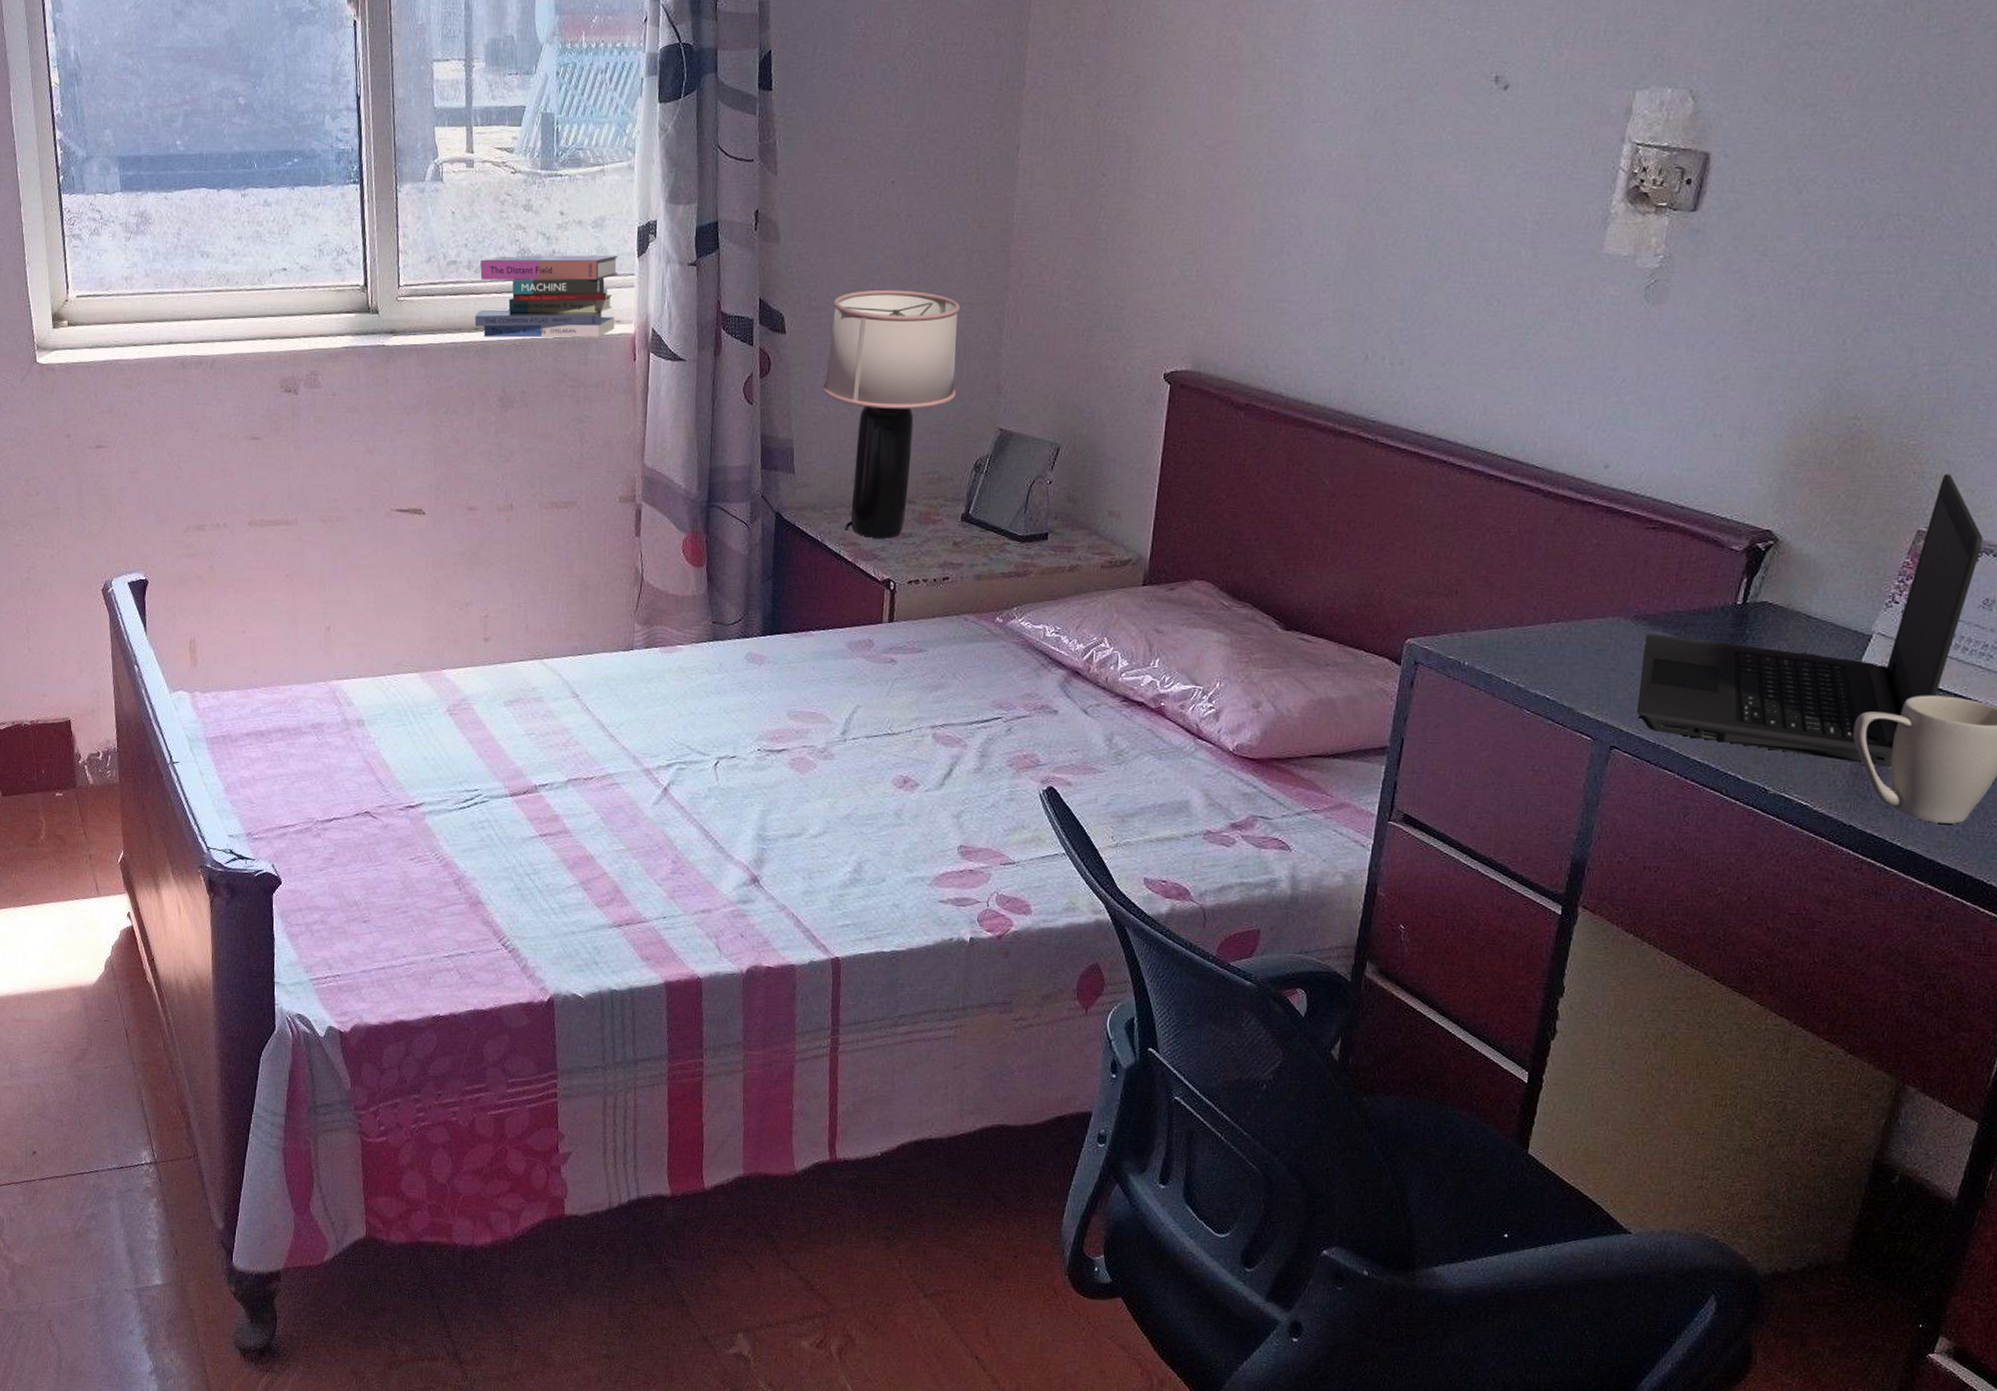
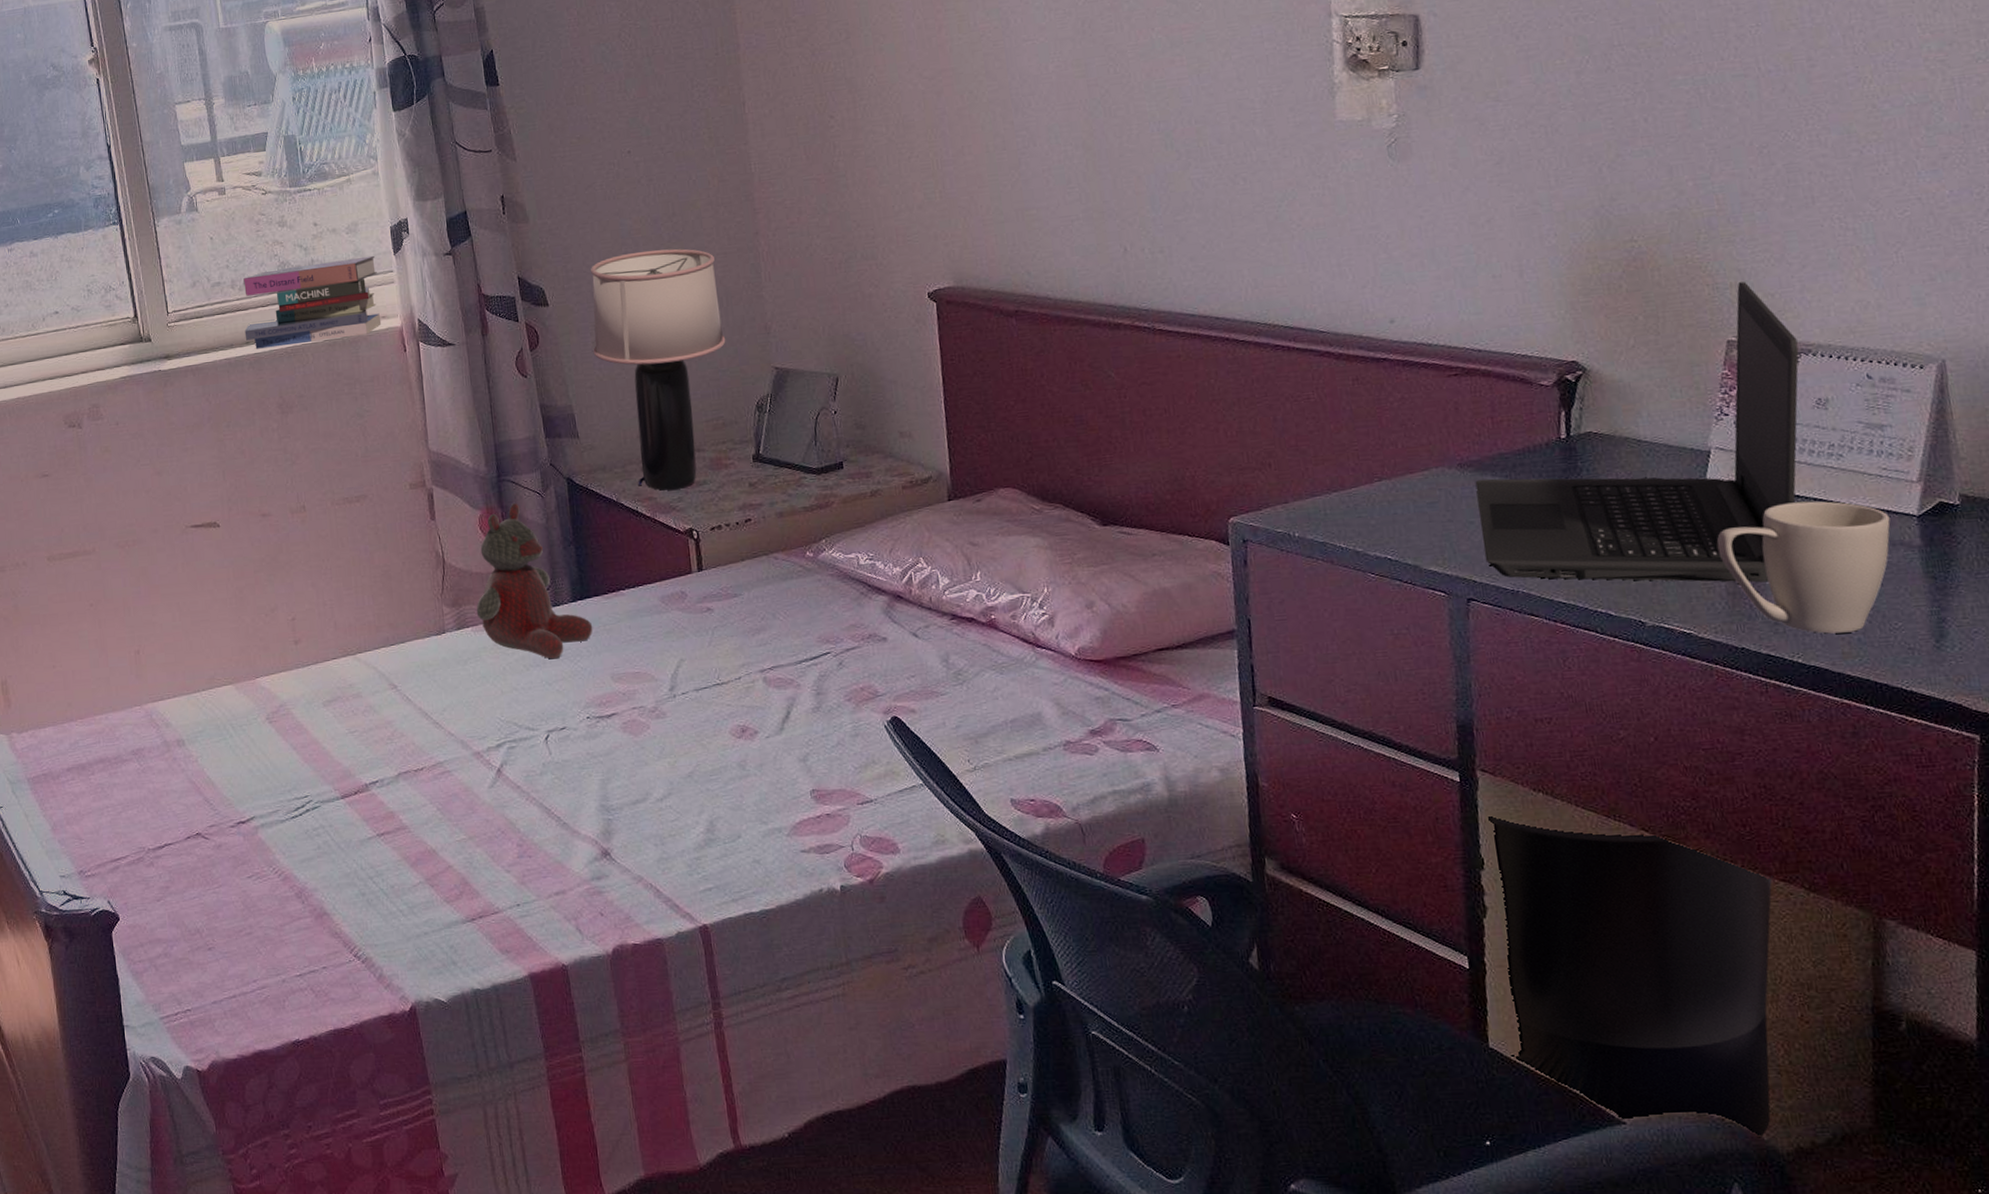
stuffed bear: none [666,529,778,689] -> present [476,502,593,660]
waste bin: none [1546,950,1819,1260] -> present [1488,816,1773,1138]

